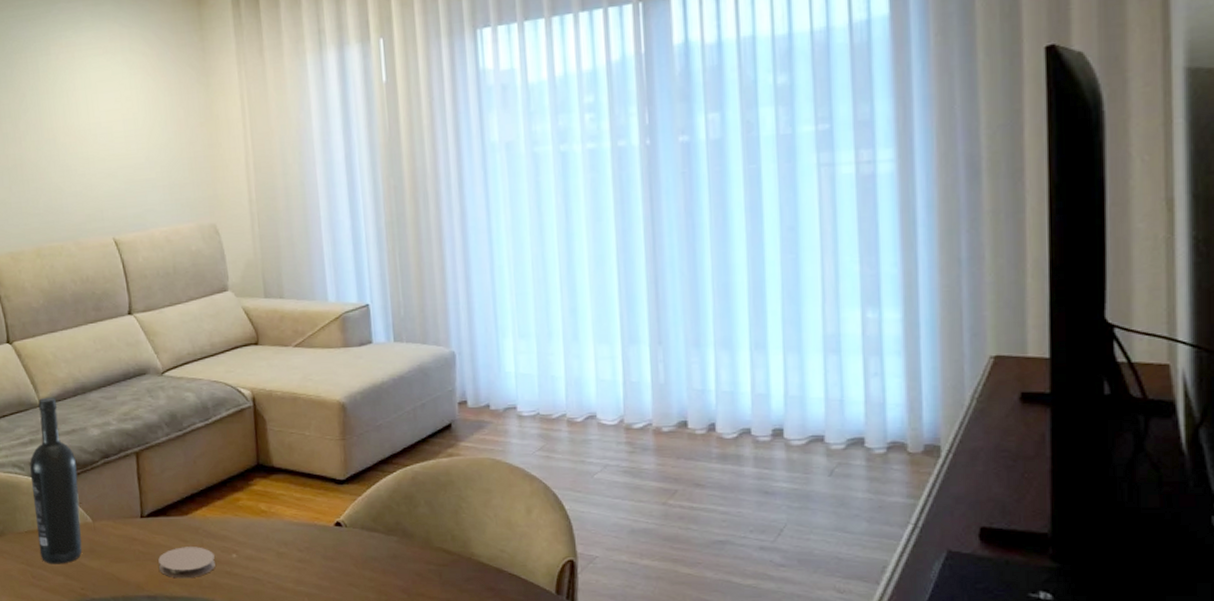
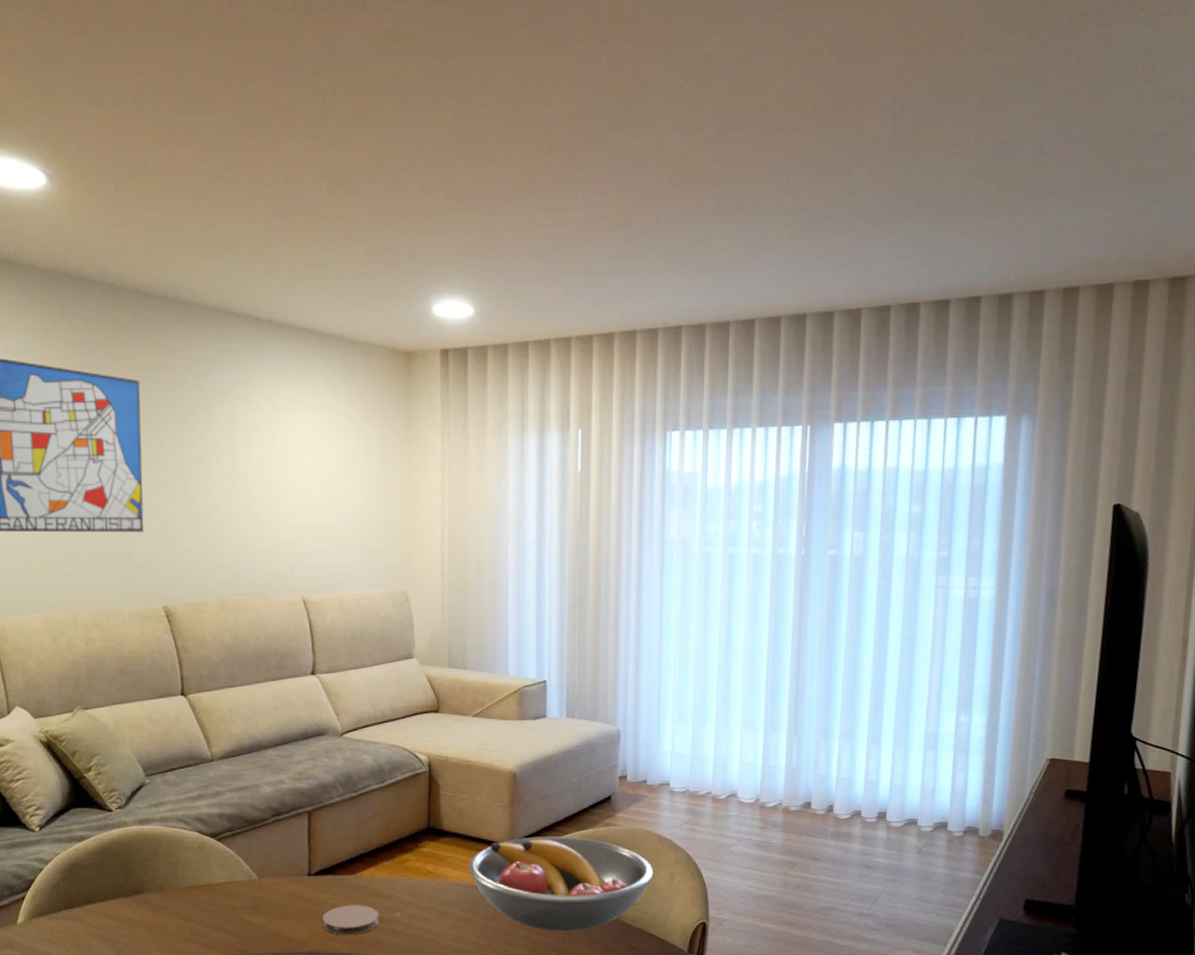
wine bottle: present [29,396,83,564] -> none [196,752,247,920]
fruit bowl: none [302,469,508,572] -> present [468,837,654,932]

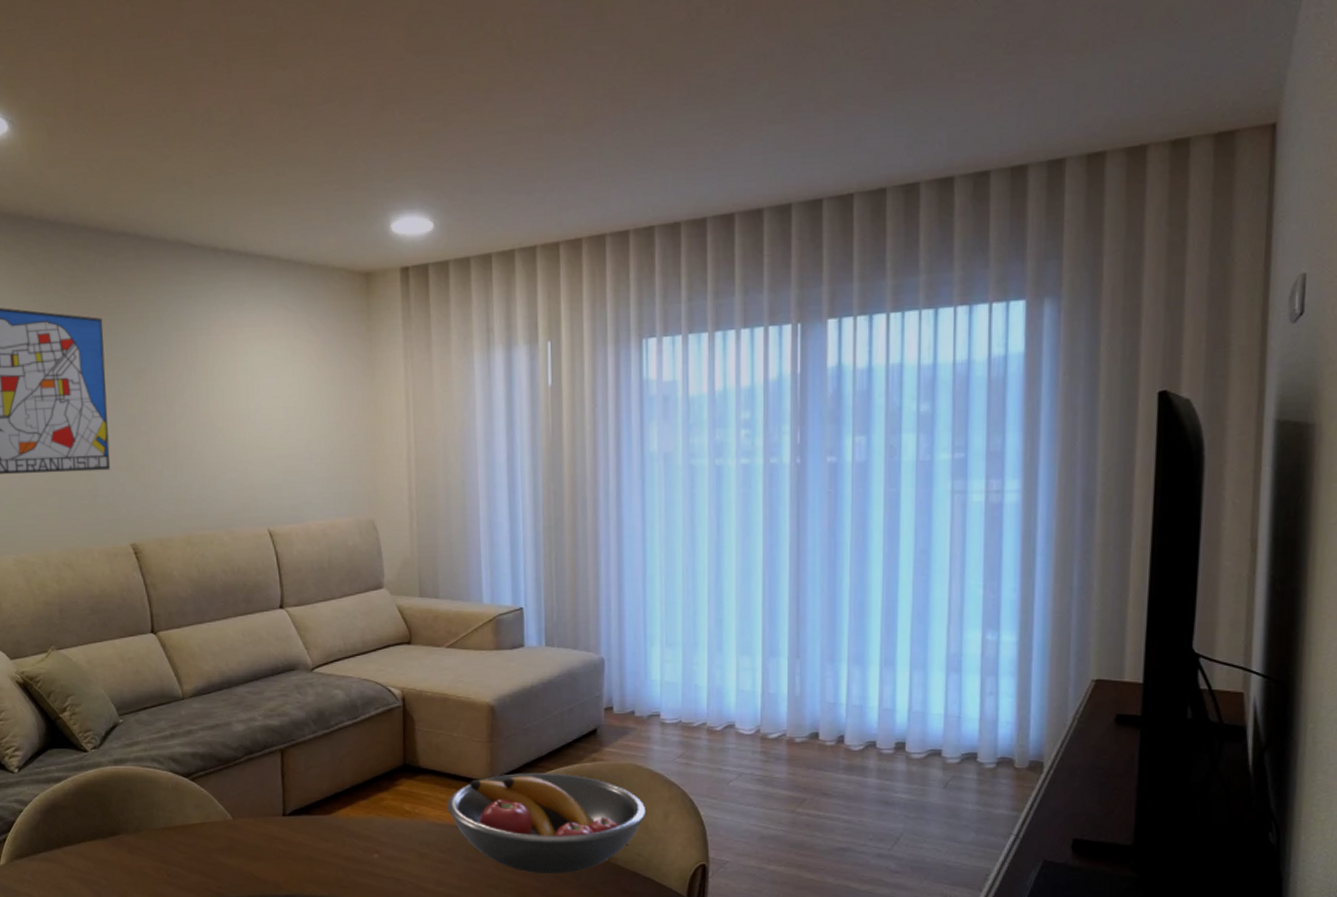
coaster: present [322,905,379,936] -> none [299,846,356,878]

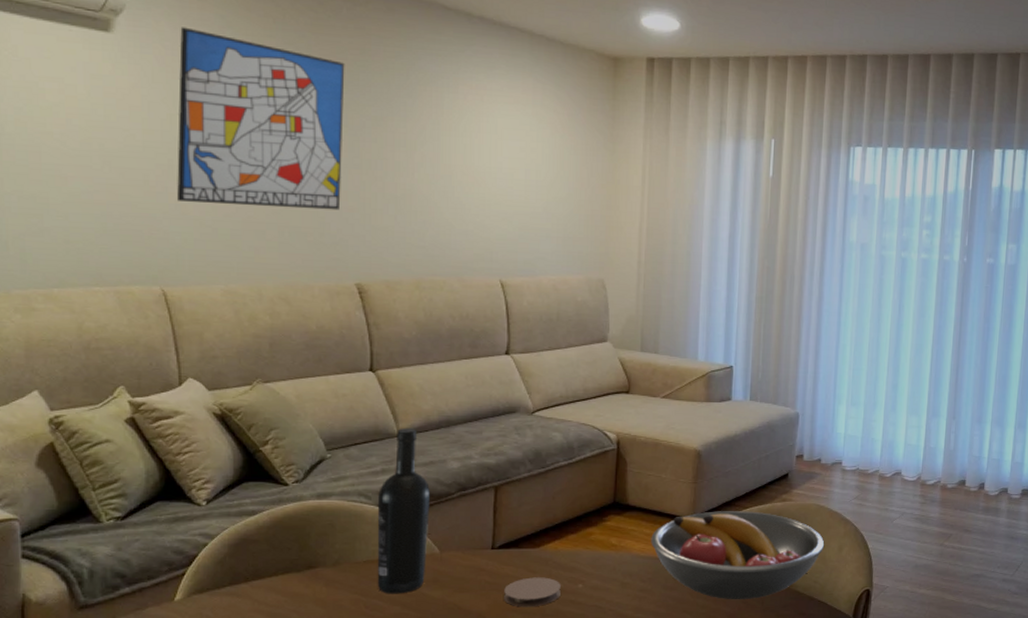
wine bottle: none [169,690,221,862] -> present [377,427,431,594]
coaster: none [299,846,356,878] -> present [504,577,561,607]

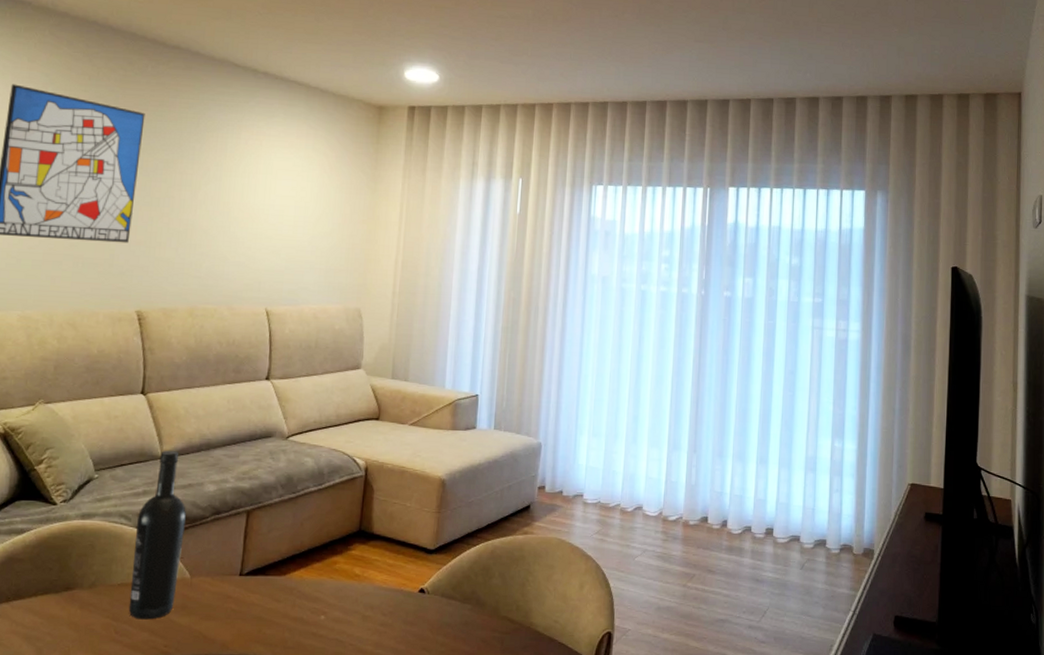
coaster: present [504,577,561,607] -> none [248,606,304,639]
fruit bowl: present [651,511,825,600] -> none [393,542,566,639]

